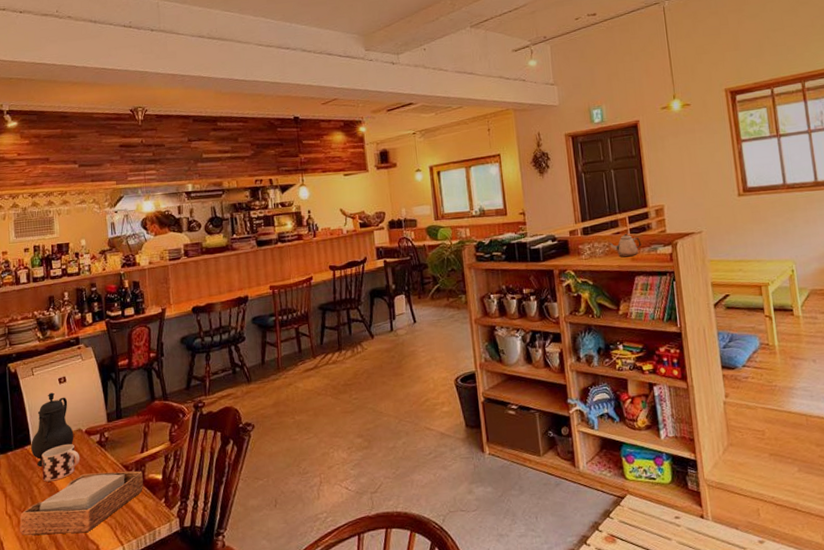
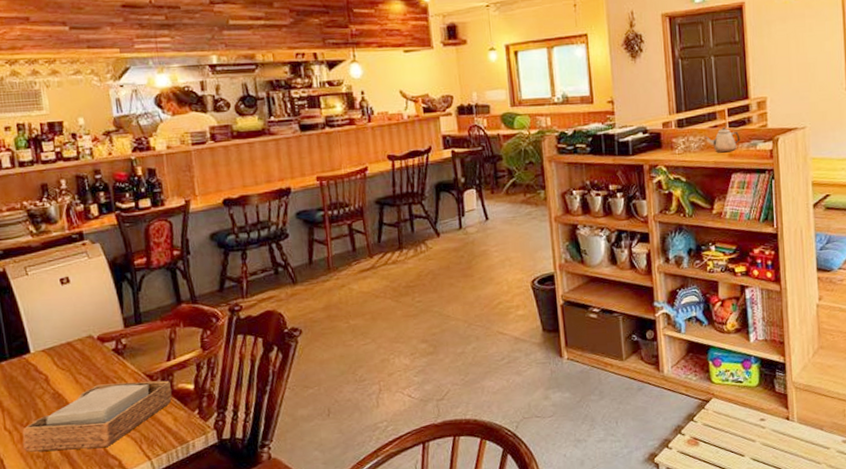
coffeepot: present [31,392,74,466] -> none [30,294,84,377]
cup: present [41,444,81,482] -> none [44,352,93,394]

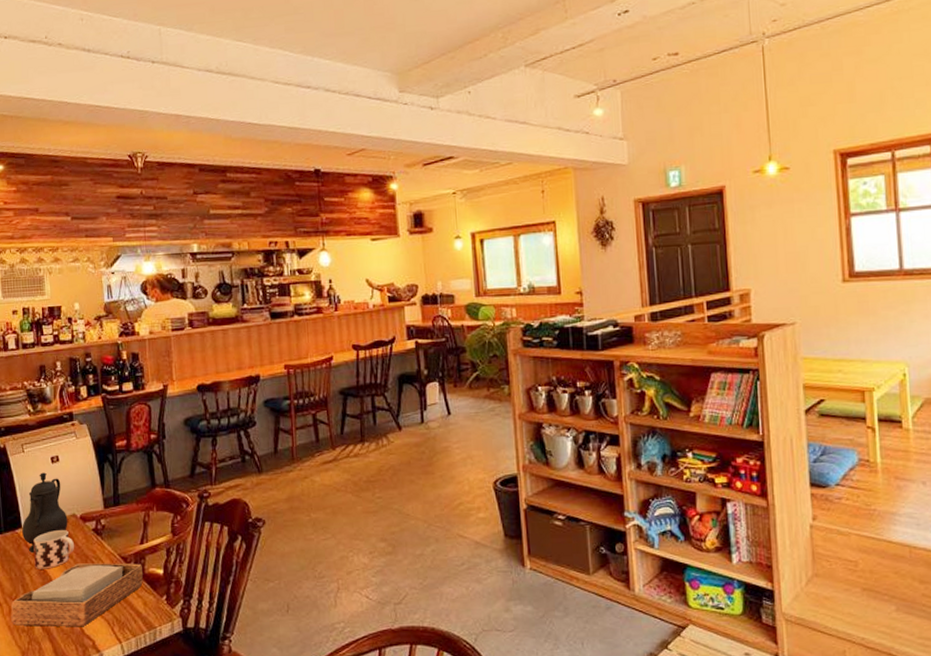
coffeepot: none [30,294,84,377] -> present [22,472,68,552]
cup: none [44,352,93,394] -> present [33,530,75,569]
teapot: present [704,127,740,153] -> none [680,321,721,350]

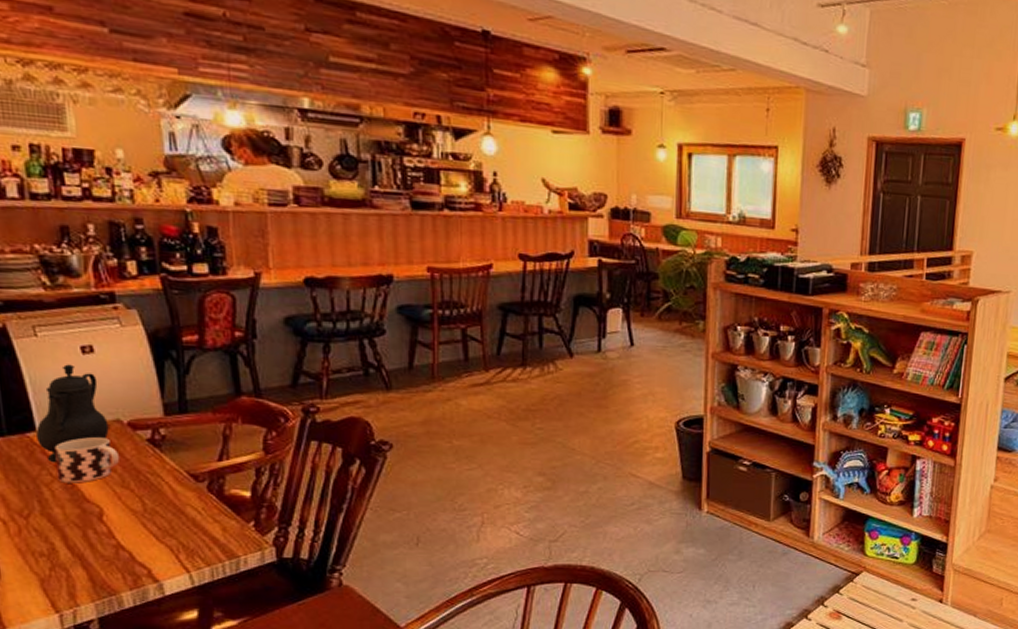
napkin holder: present [11,563,144,627] -> none [21,479,223,553]

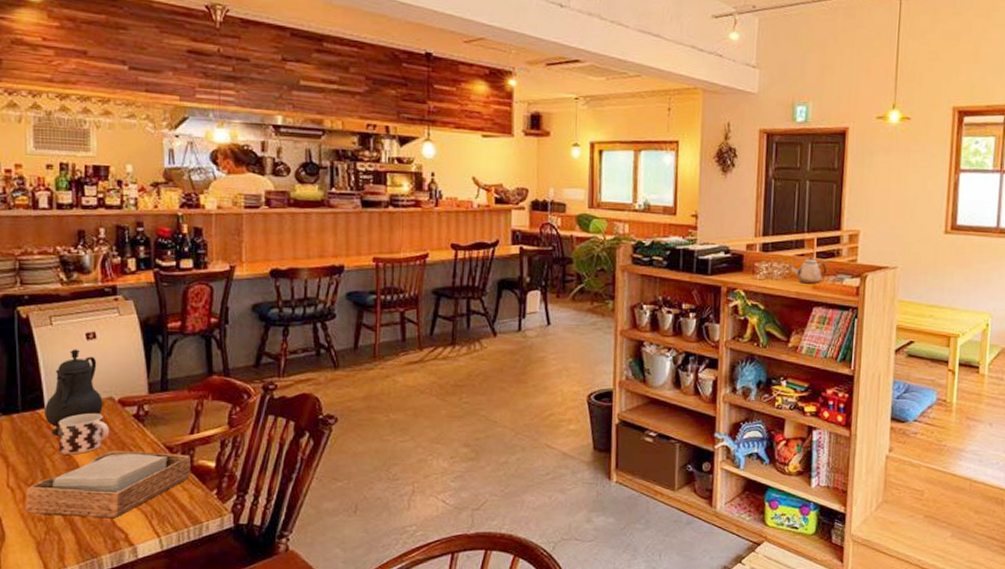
napkin holder: none [21,479,223,553] -> present [25,451,192,519]
teapot: none [896,278,937,308] -> present [789,256,827,284]

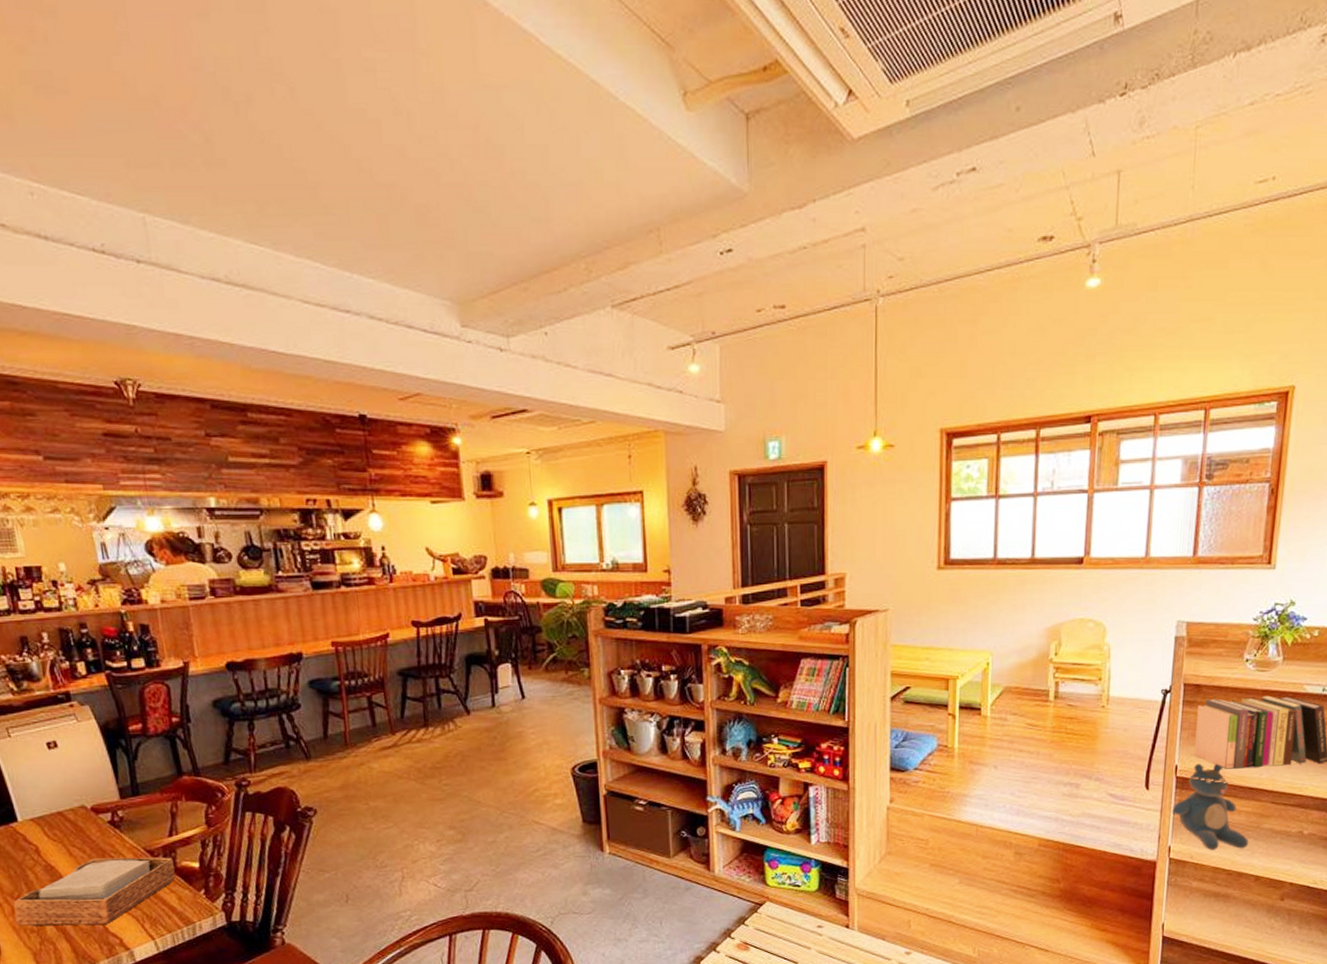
coffeepot: present [45,349,103,435] -> none [17,759,77,848]
cup: present [58,413,110,455] -> none [34,823,88,866]
teapot: present [789,256,827,284] -> none [772,605,813,635]

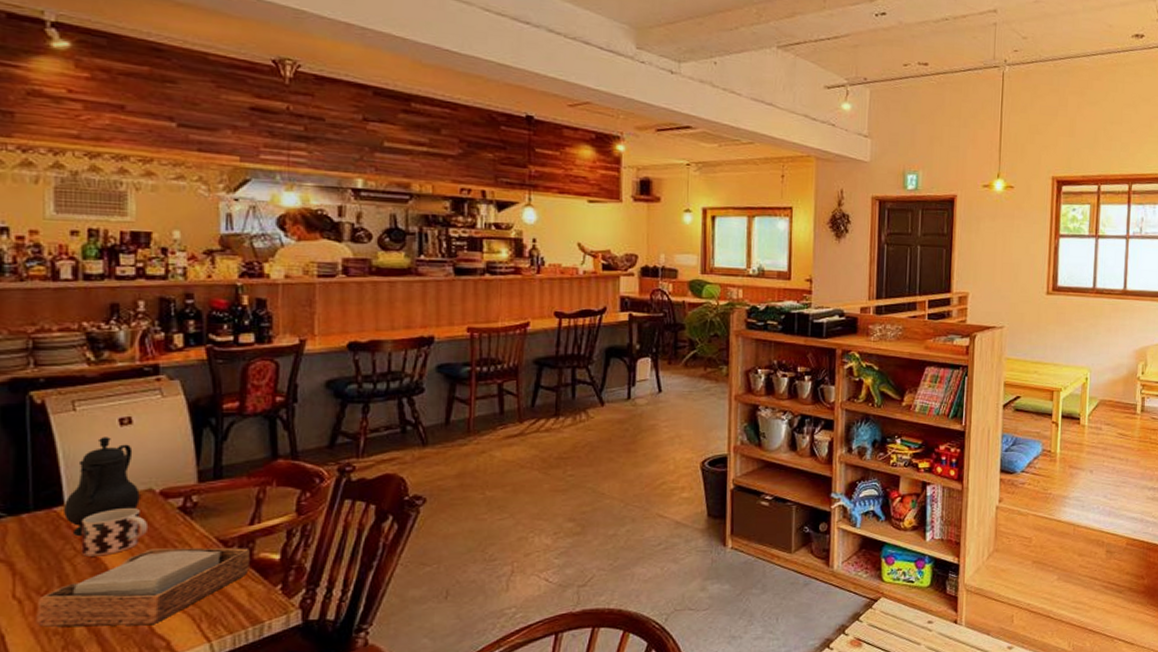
coffeepot: none [17,759,77,848] -> present [64,437,140,535]
cup: none [34,823,88,866] -> present [81,508,149,557]

